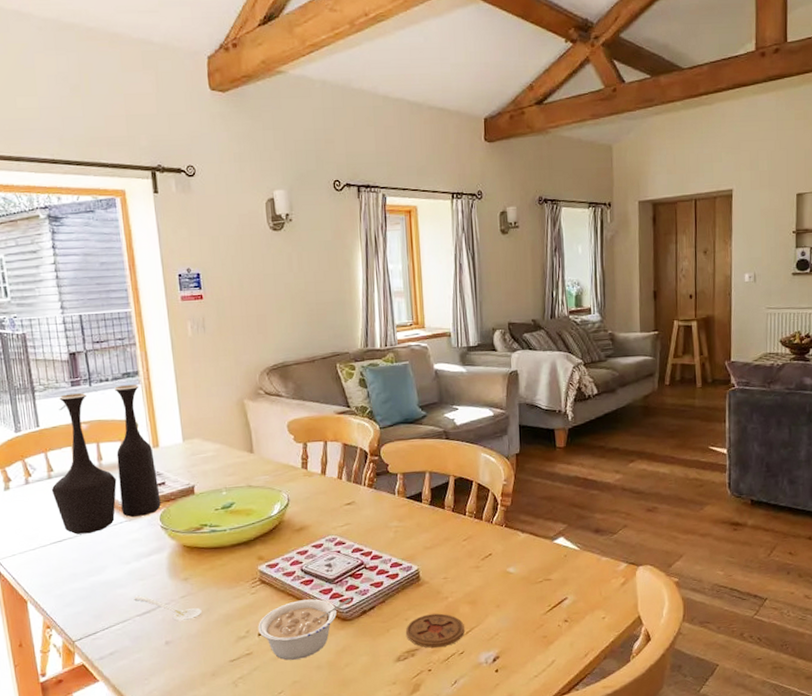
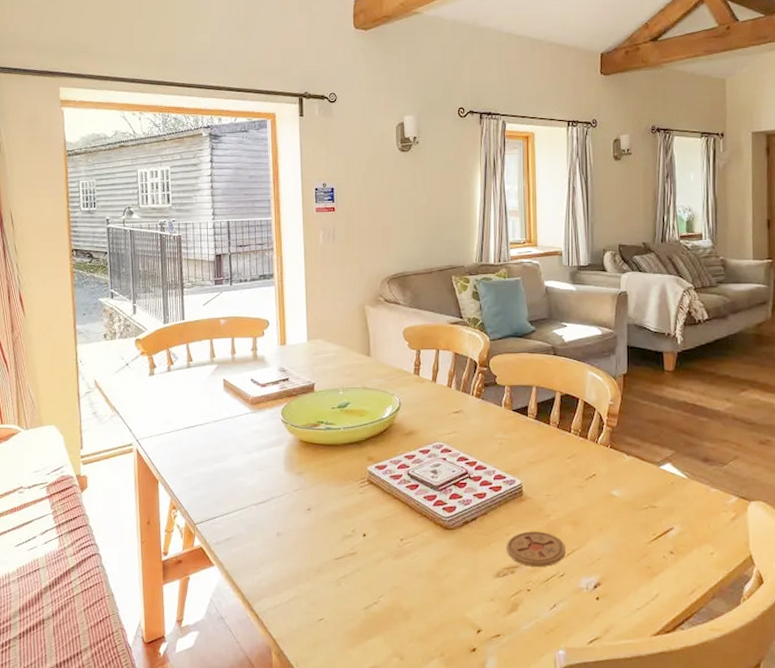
vase: present [51,385,161,535] -> none [189,286,283,422]
stirrer: present [134,595,202,621] -> none [252,485,312,514]
legume: present [258,598,351,660] -> none [363,504,454,564]

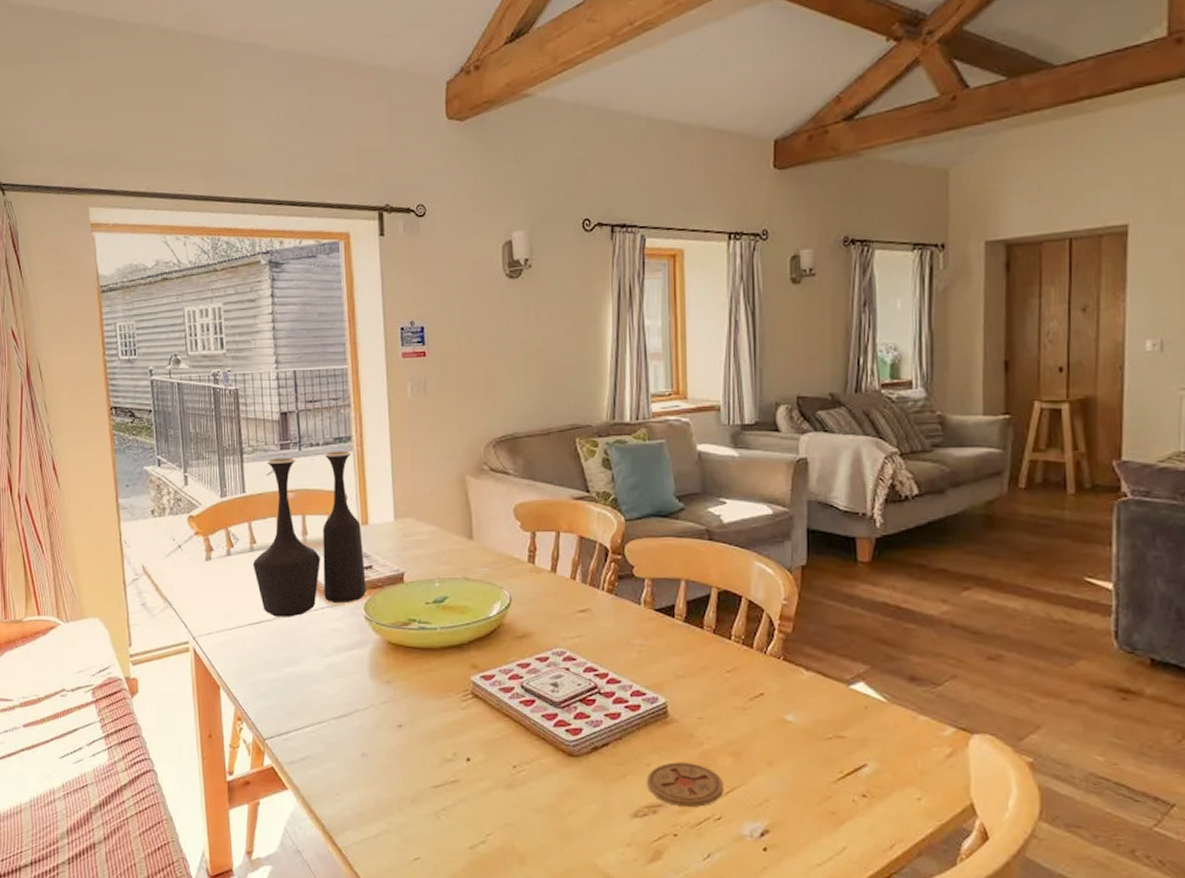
vase: none [189,286,283,422] -> present [252,451,366,617]

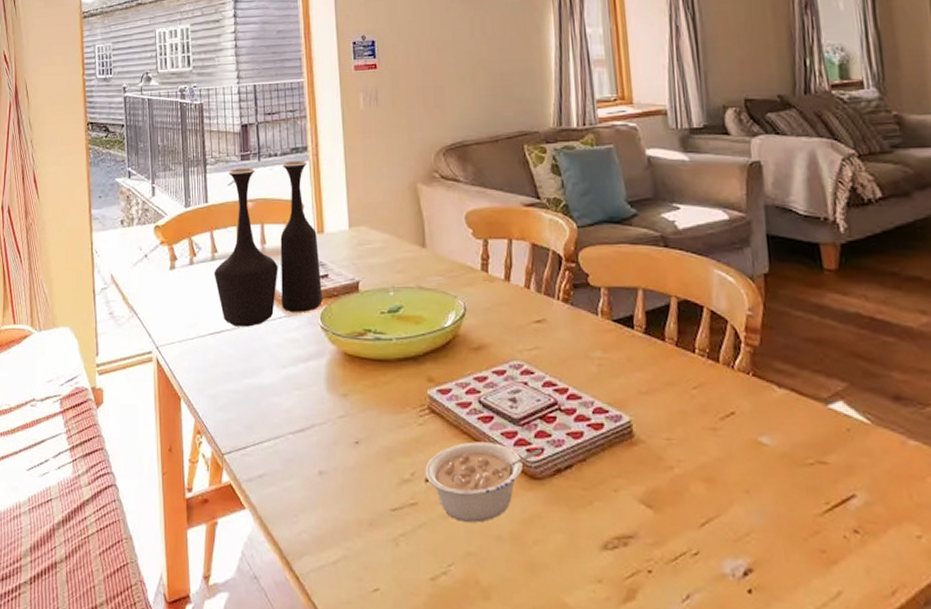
legume: none [467,723,580,797] -> present [425,441,542,523]
coaster: present [647,762,723,807] -> none [615,488,699,540]

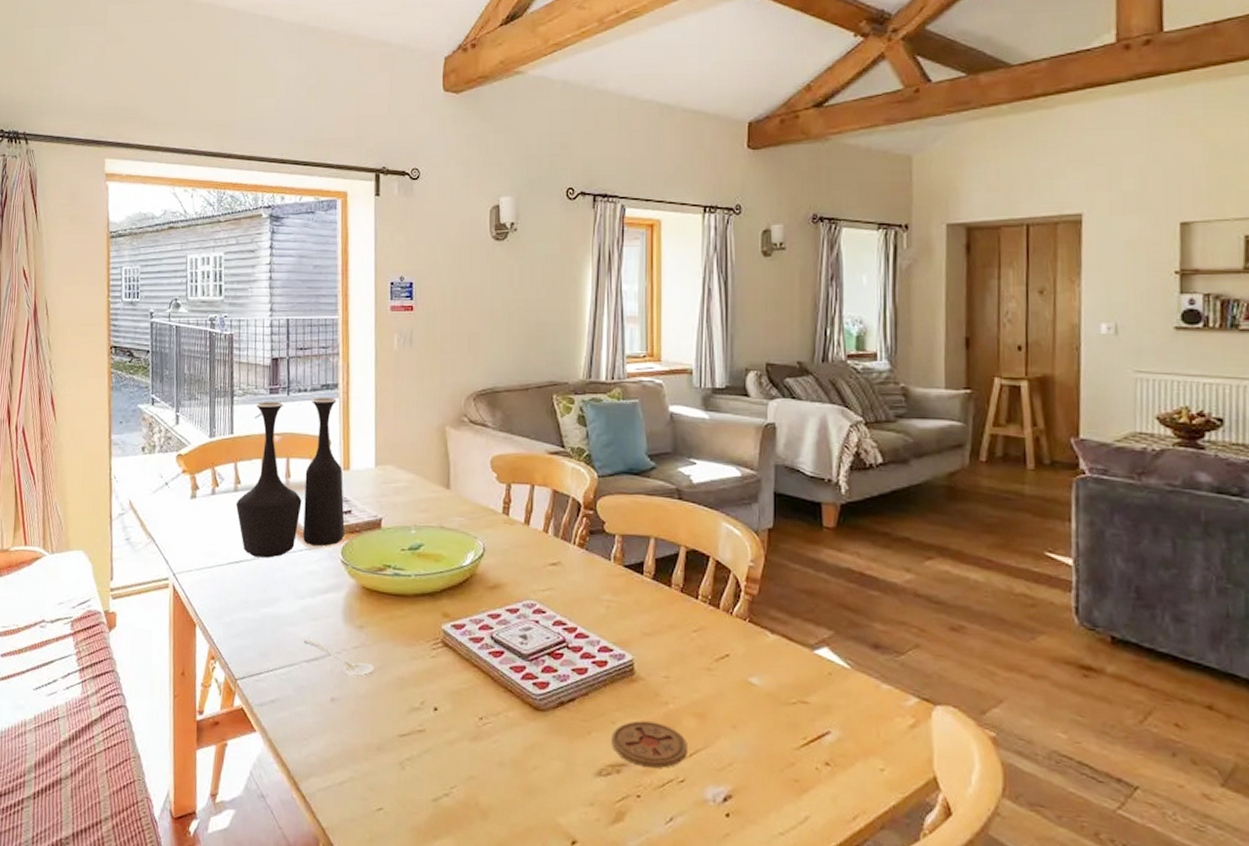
stirrer: none [288,408,361,448] -> present [303,637,374,677]
legume: present [425,441,542,523] -> none [434,674,547,750]
coaster: none [615,488,699,540] -> present [612,721,687,768]

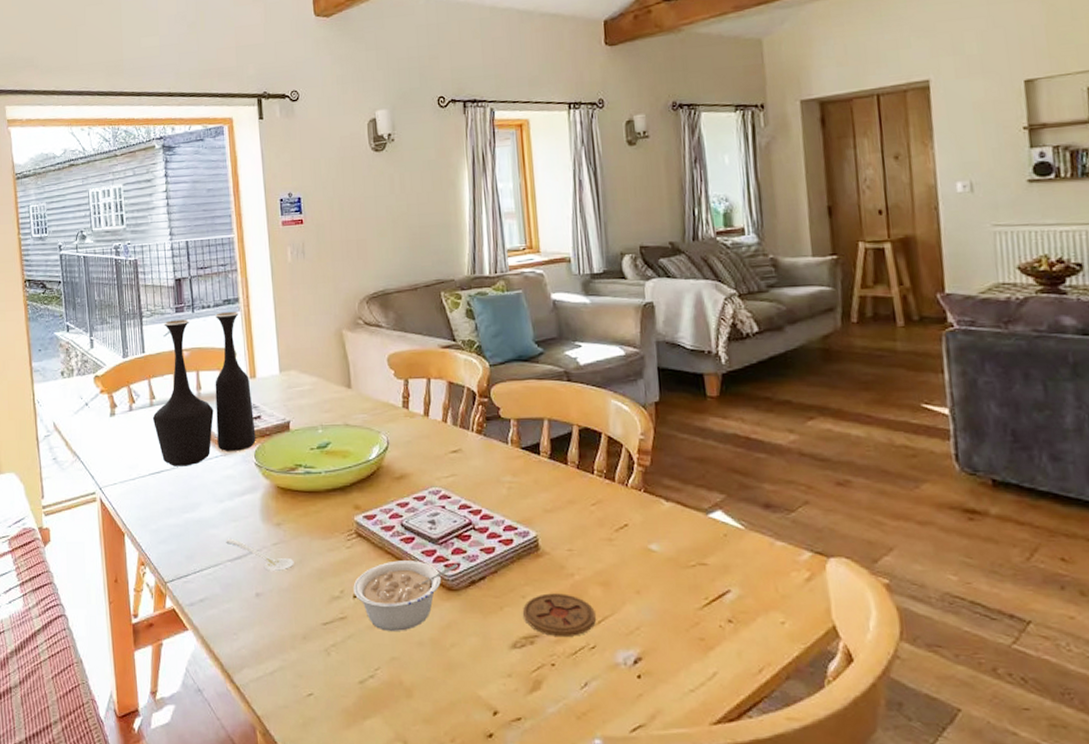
legume: none [434,674,547,750] -> present [353,560,458,631]

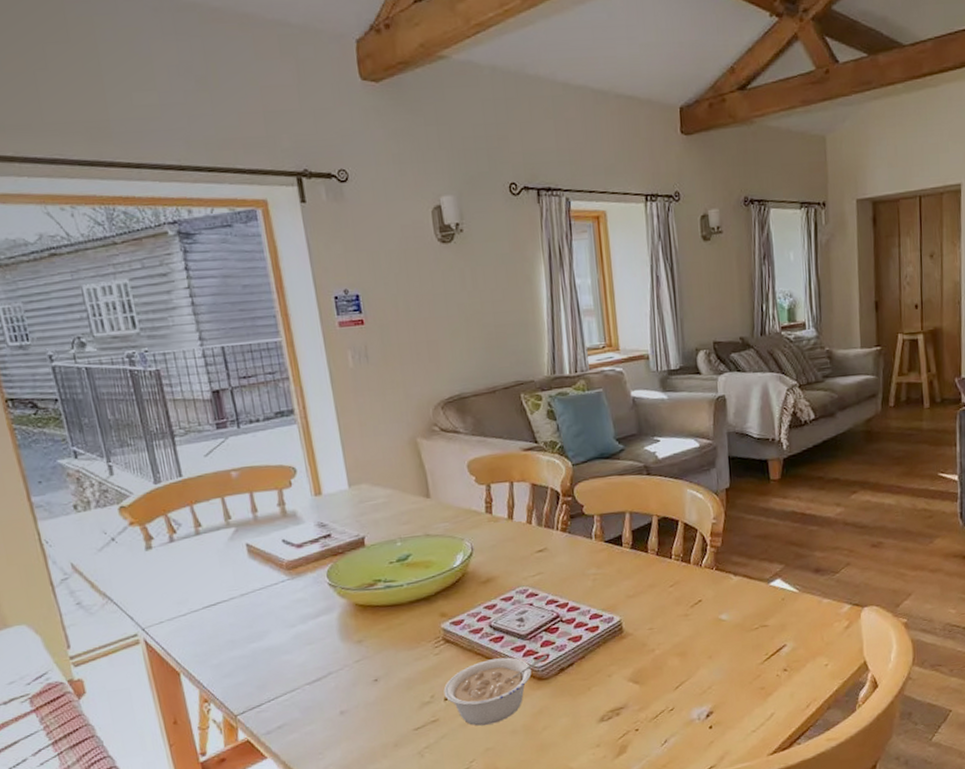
vase: present [152,312,256,467] -> none [200,425,328,597]
stirrer: present [226,538,294,572] -> none [302,661,380,688]
coaster: present [523,593,596,636] -> none [609,667,674,706]

